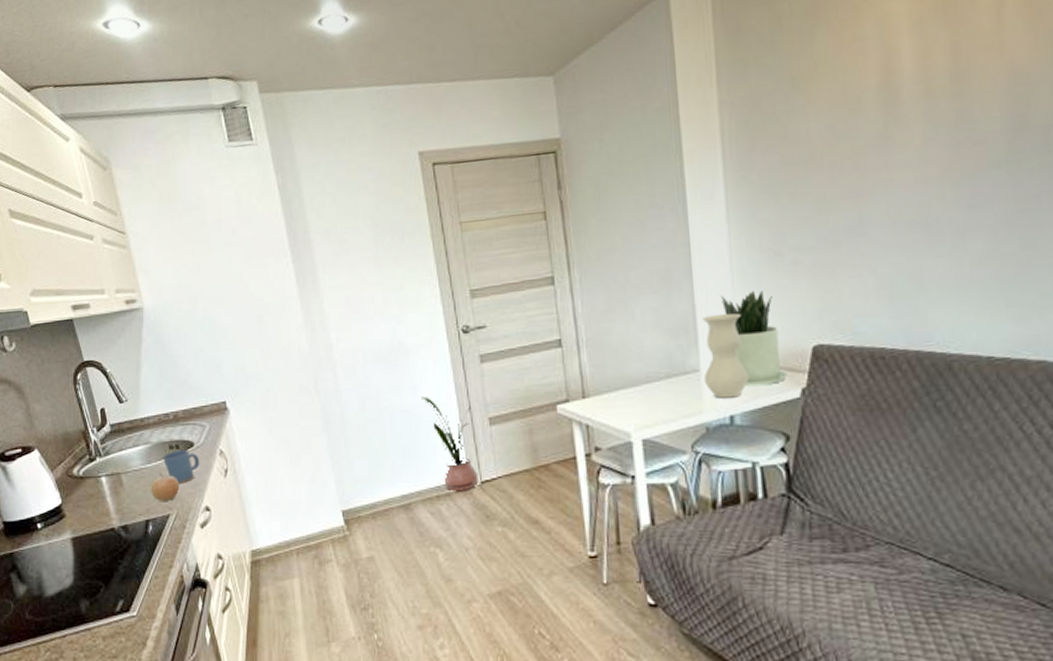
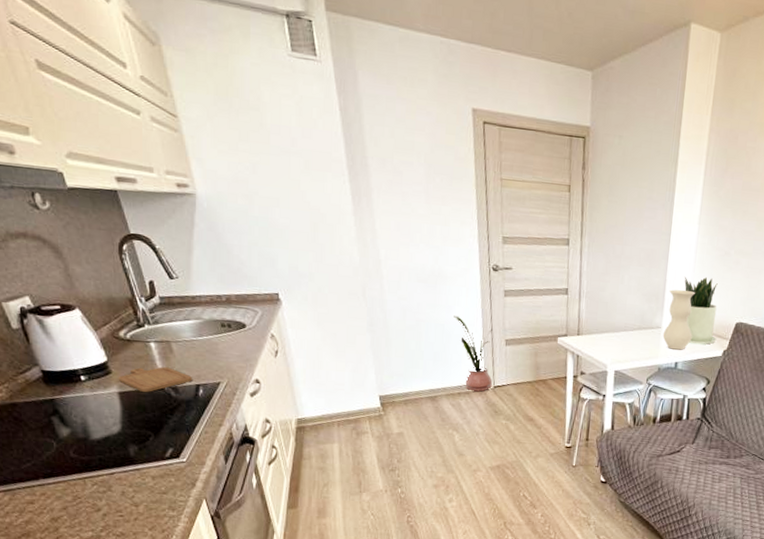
chopping board: none [71,503,141,536] -> present [118,367,192,393]
fruit: present [151,473,180,501] -> none [202,346,231,371]
mug: present [163,449,200,483] -> none [215,328,252,358]

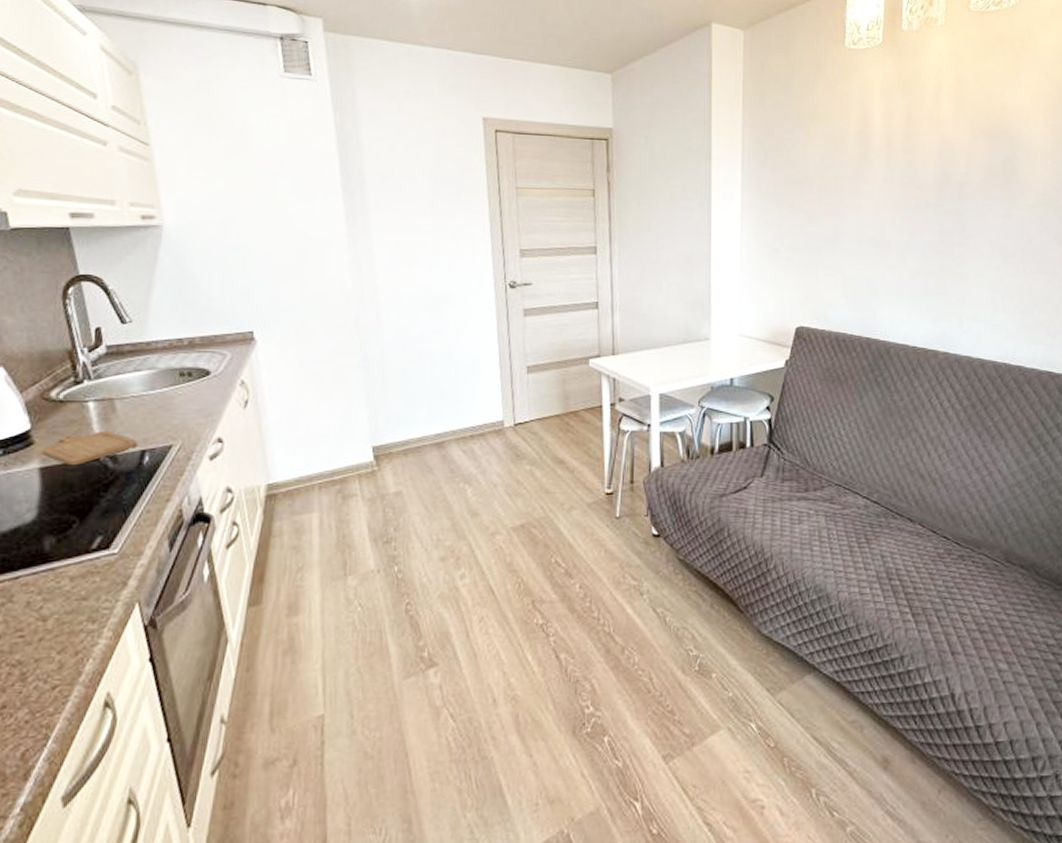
house plant: present [453,315,492,392] -> none [464,342,512,432]
vase: present [662,289,696,350] -> none [713,295,747,364]
planter: present [684,276,718,345] -> none [731,279,776,356]

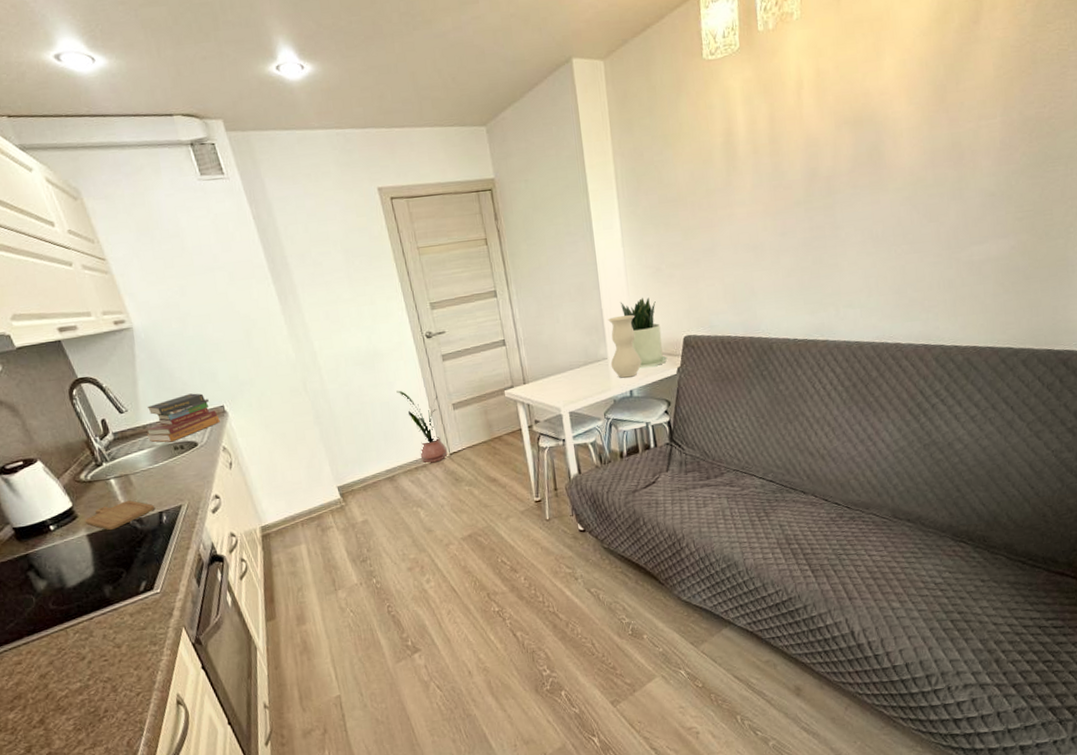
books: none [149,312,245,366] -> present [146,393,220,443]
house plant: none [464,342,512,432] -> present [396,390,448,464]
vase: none [713,295,747,364] -> present [608,315,642,378]
planter: none [731,279,776,356] -> present [619,297,668,369]

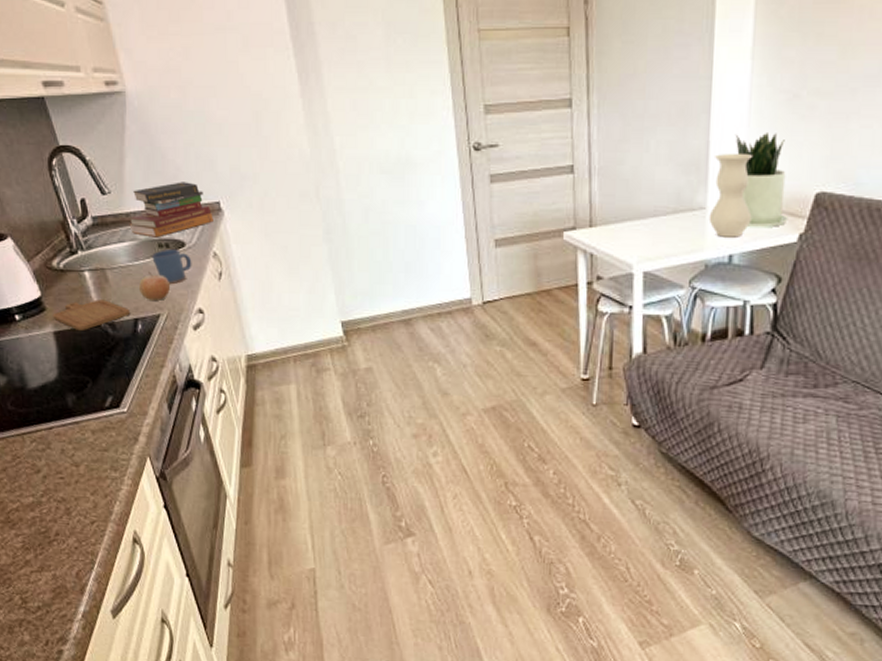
fruit: none [160,471,189,495] -> present [139,271,171,301]
mug: none [169,448,206,478] -> present [152,248,192,284]
house plant: present [396,390,448,464] -> none [427,213,480,311]

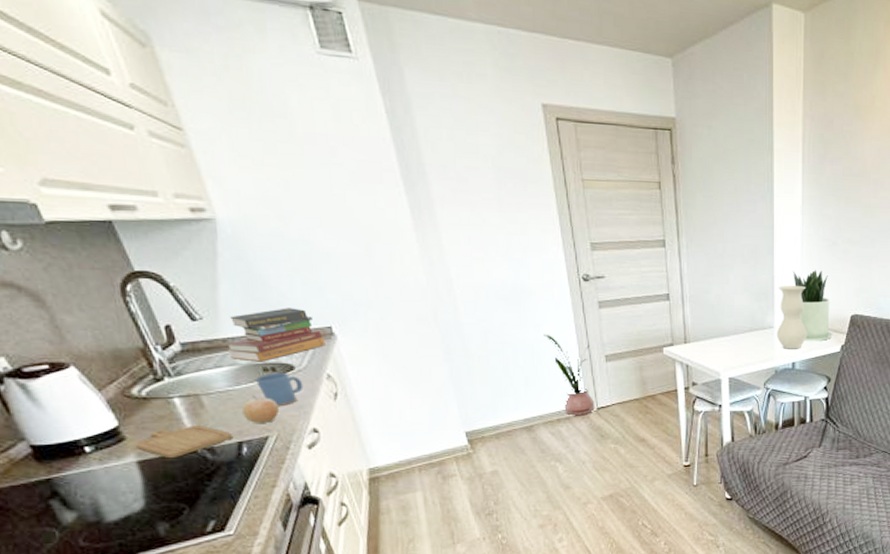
house plant: none [427,213,480,311] -> present [543,334,595,416]

